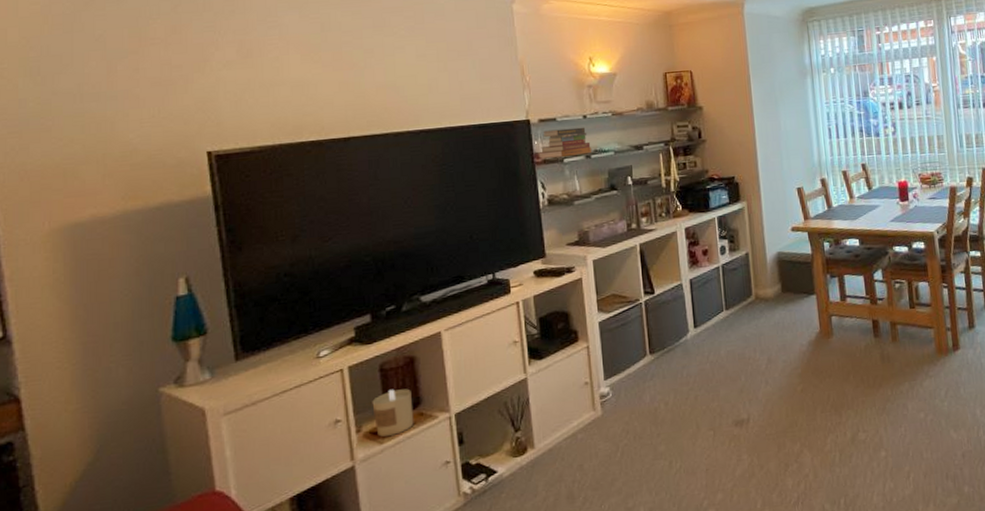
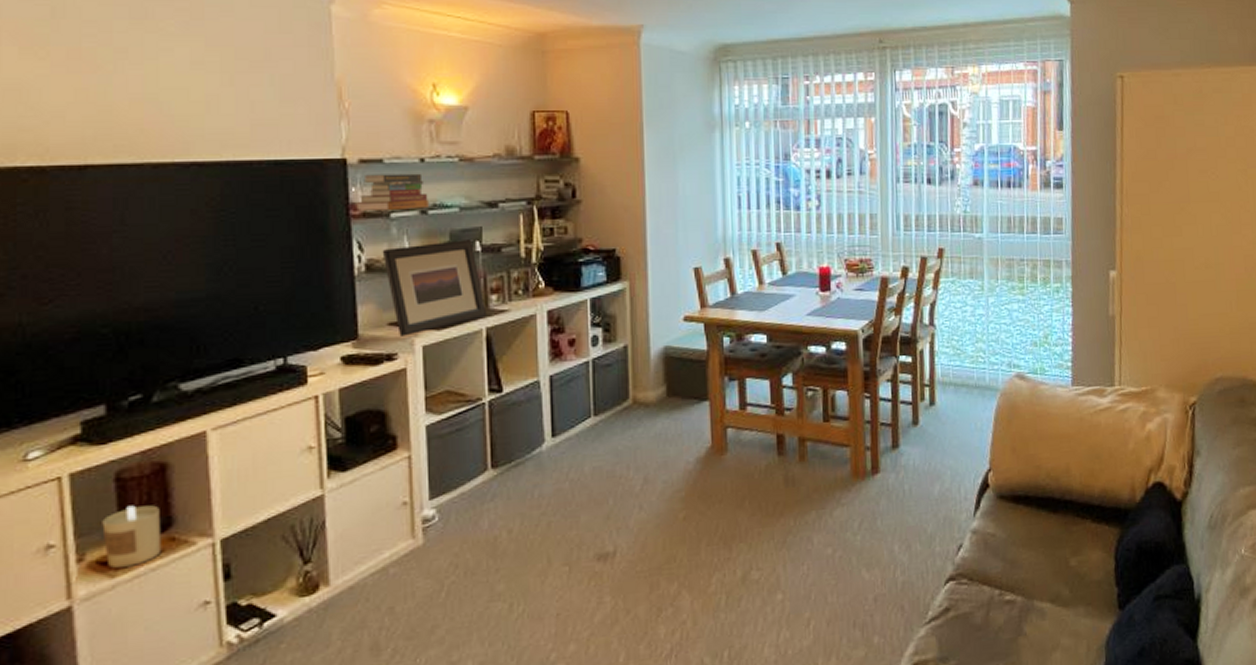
picture frame: none [559,176,640,254] -> present [382,240,488,336]

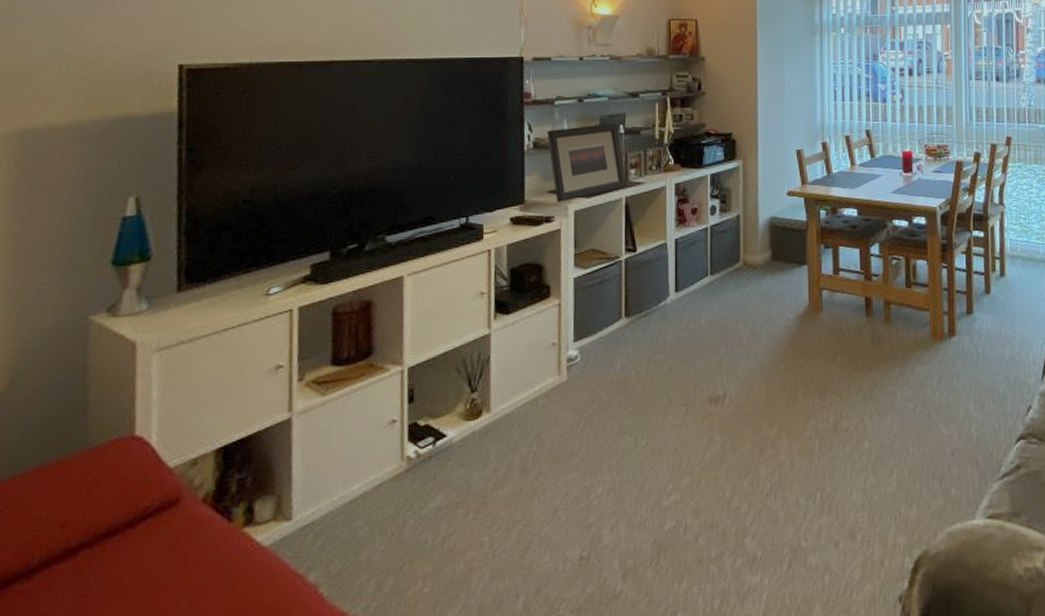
candle: present [102,505,162,568] -> none [319,335,364,387]
books: present [356,173,428,211] -> none [529,69,585,99]

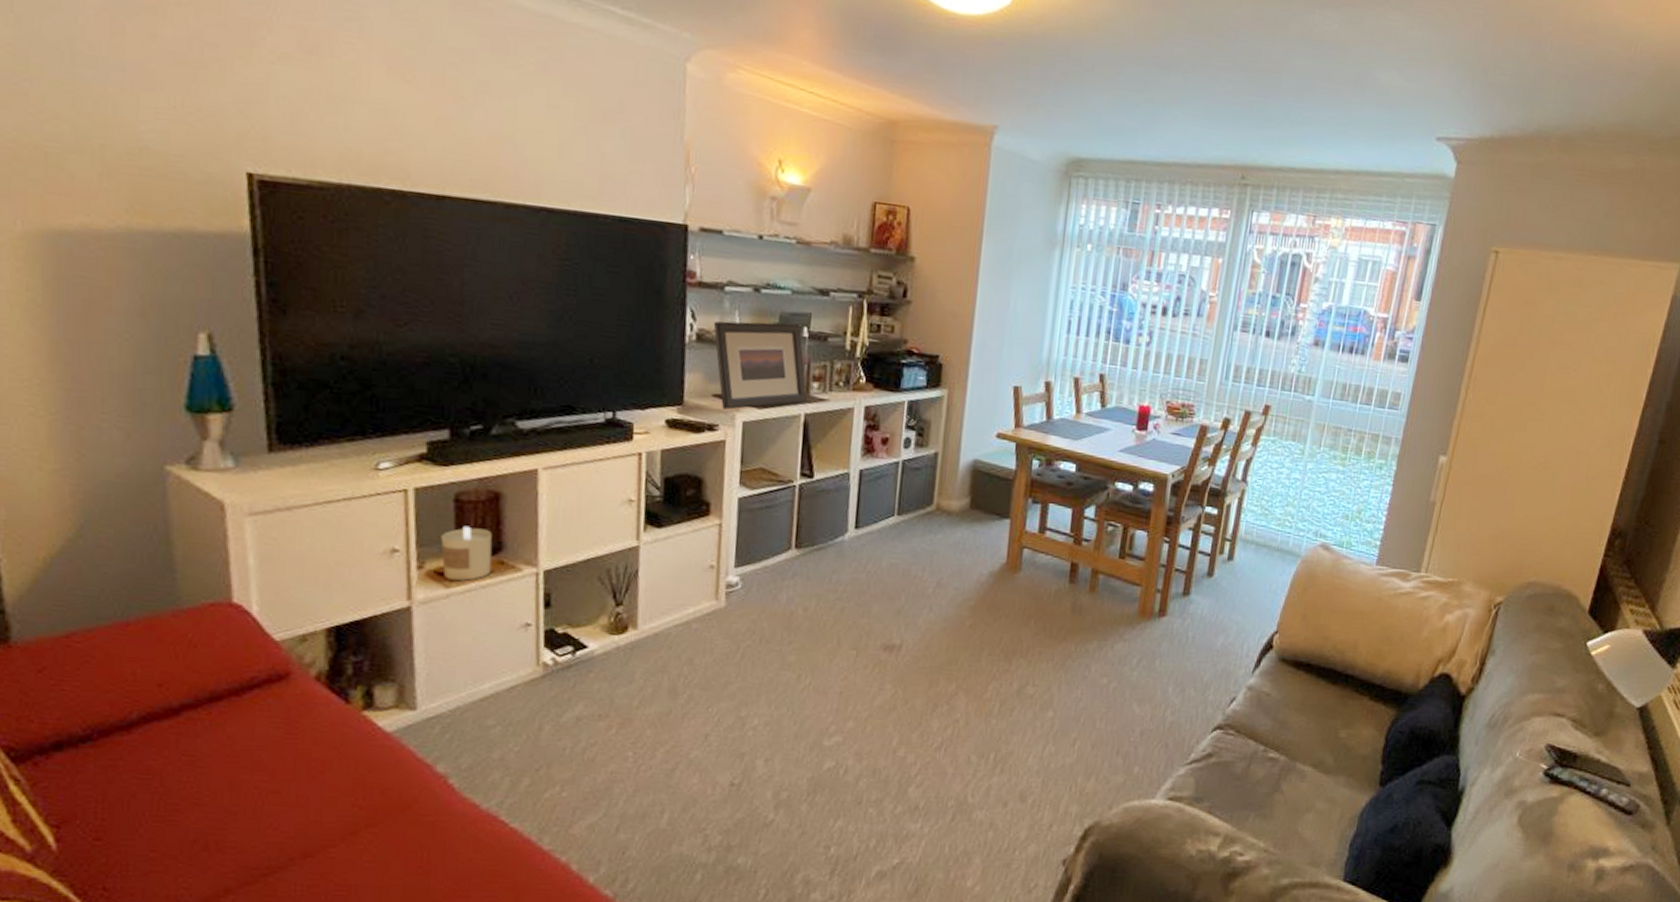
candle: none [319,335,364,387] -> present [440,525,493,581]

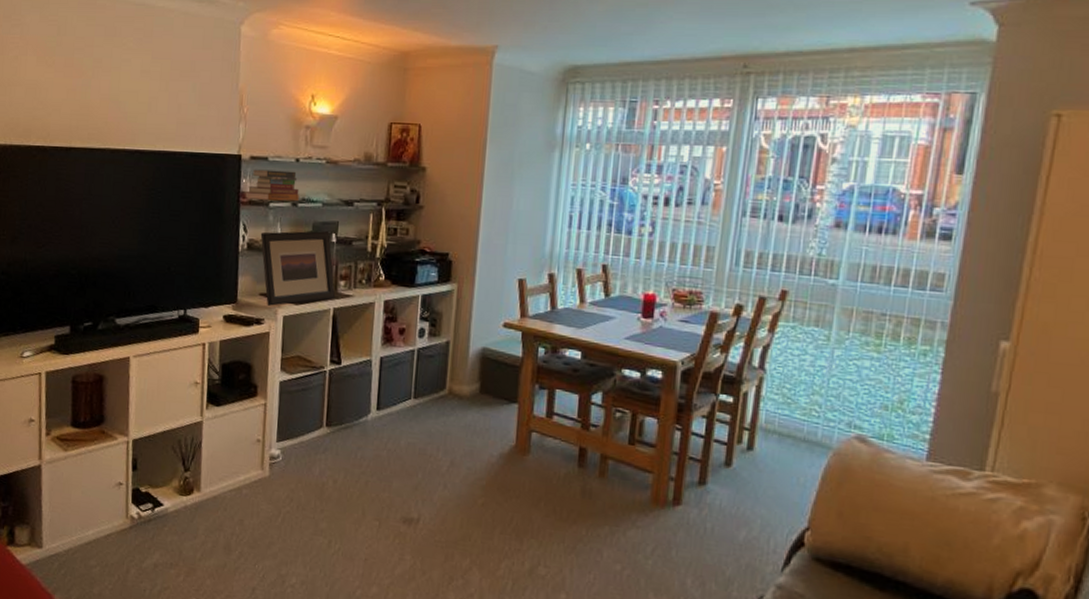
candle: present [440,525,493,581] -> none [62,402,97,446]
books: none [693,243,763,287] -> present [245,169,299,202]

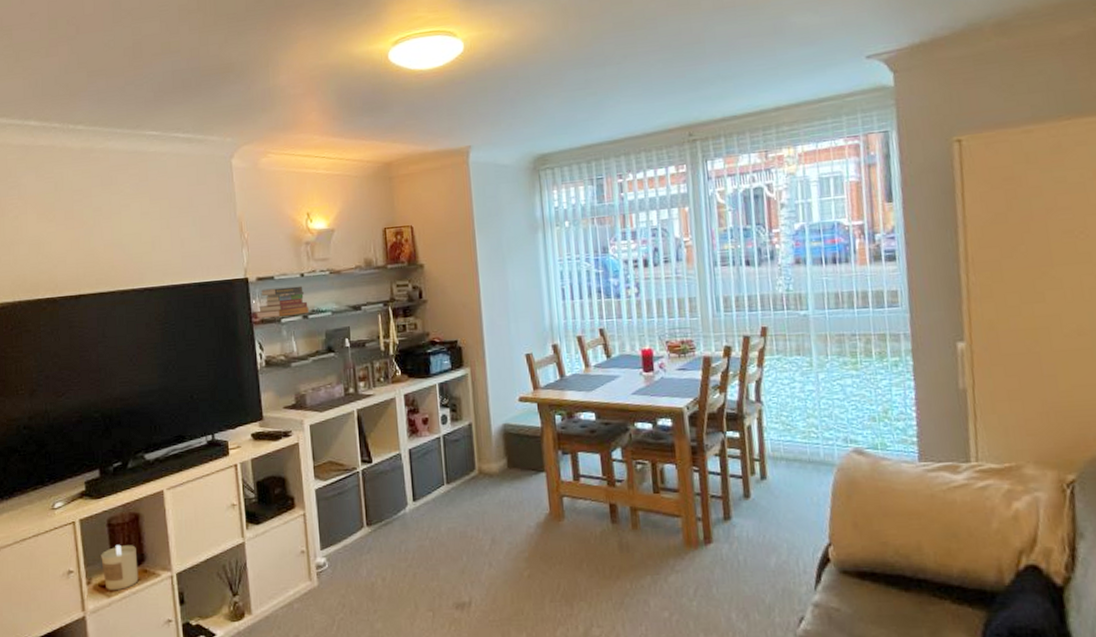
candle: none [62,402,97,446] -> present [101,544,139,590]
picture frame: present [260,231,336,306] -> none [276,337,357,417]

